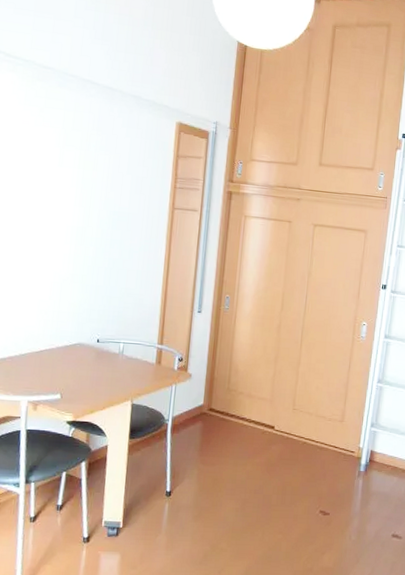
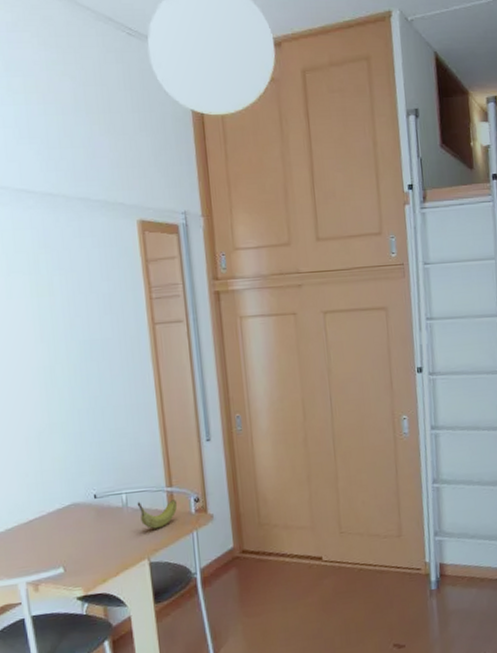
fruit: none [131,351,164,377] -> present [137,499,178,529]

